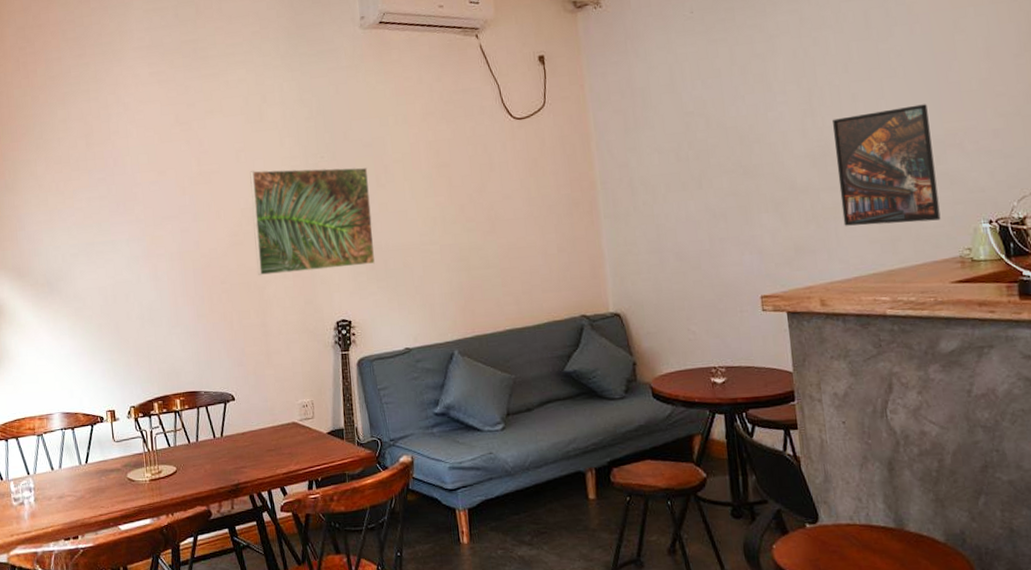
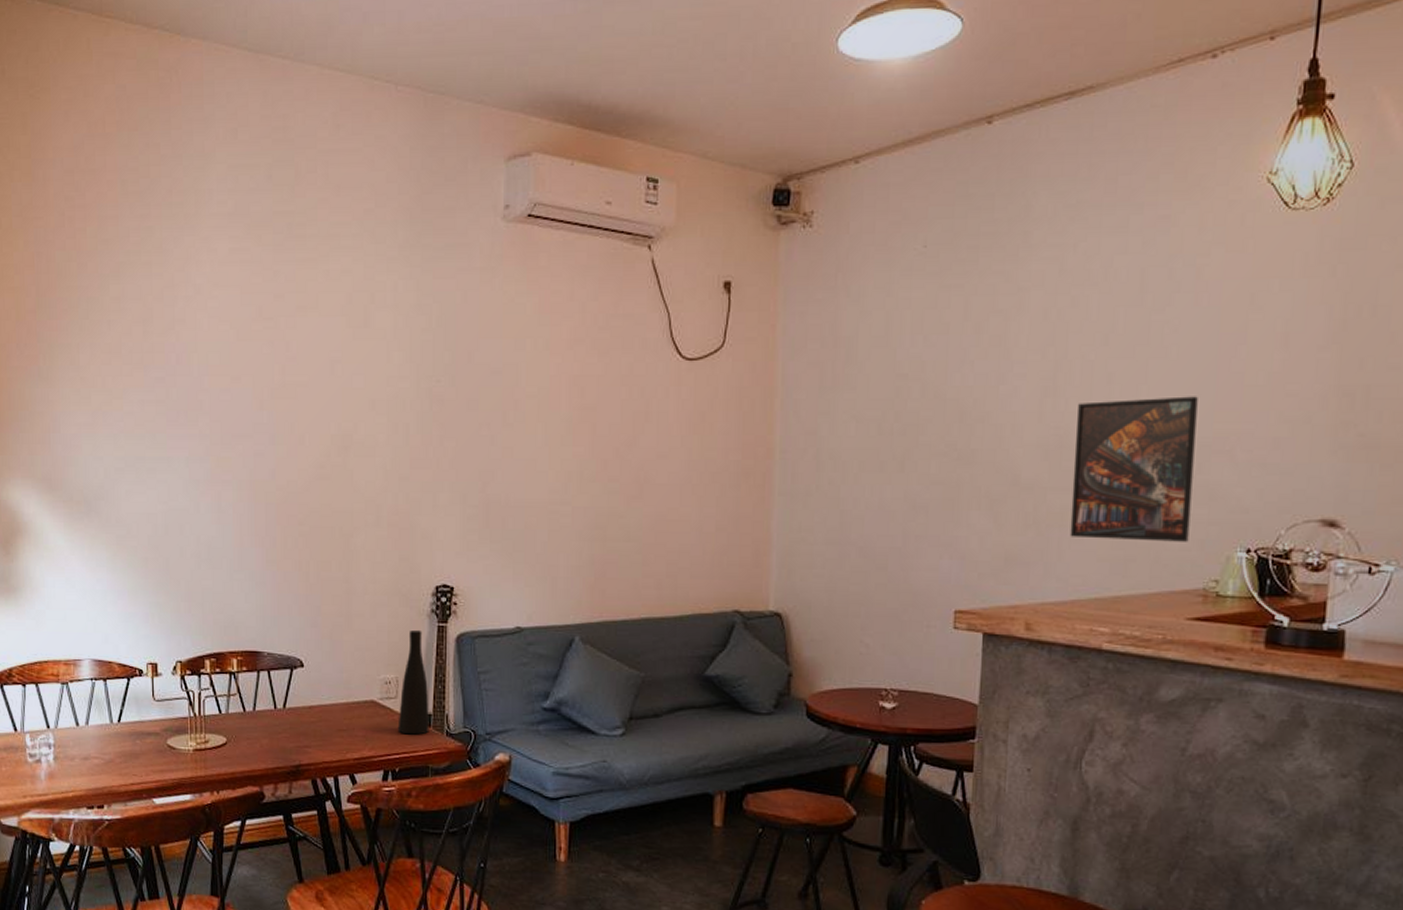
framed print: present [250,167,376,275] -> none [345,389,493,521]
vase: none [316,359,343,448] -> present [397,629,429,735]

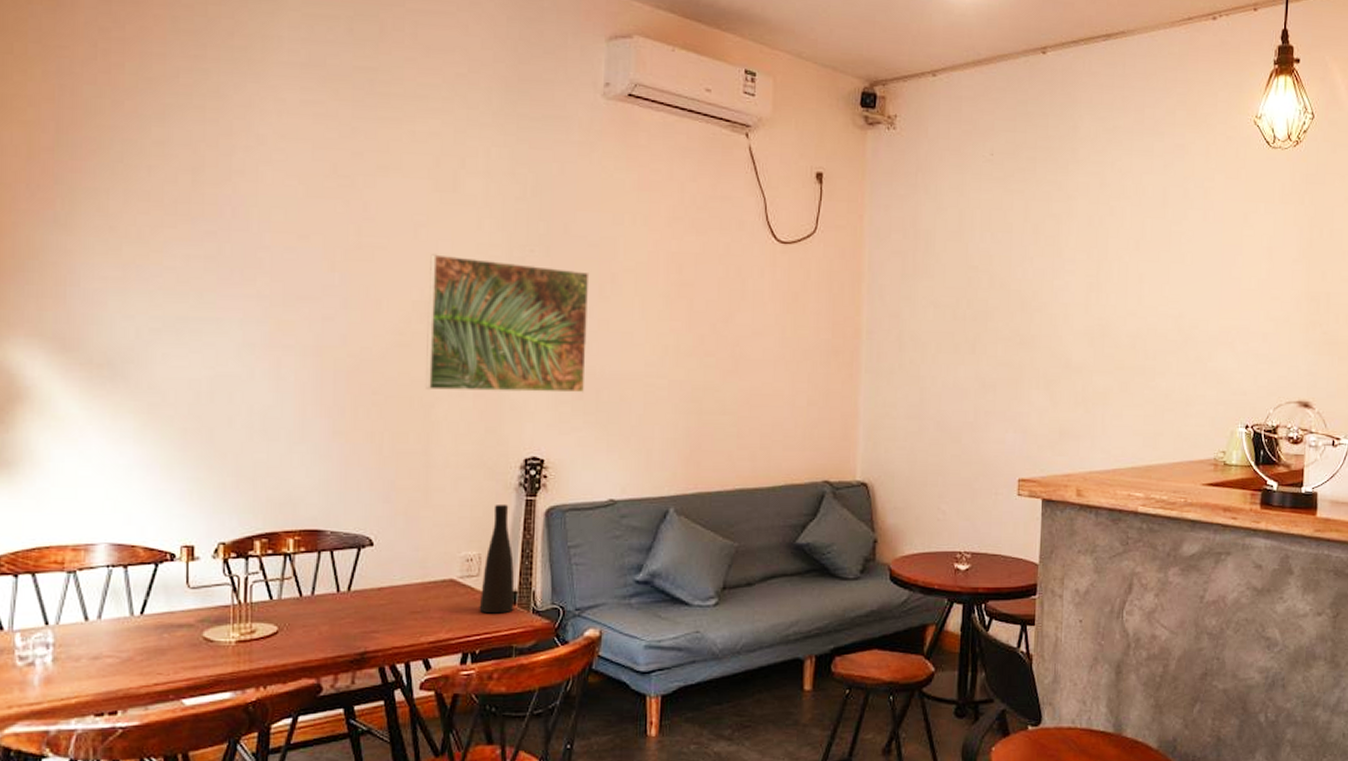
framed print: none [345,389,493,521] -> present [426,254,590,393]
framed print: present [1070,396,1198,542] -> none [1111,296,1207,419]

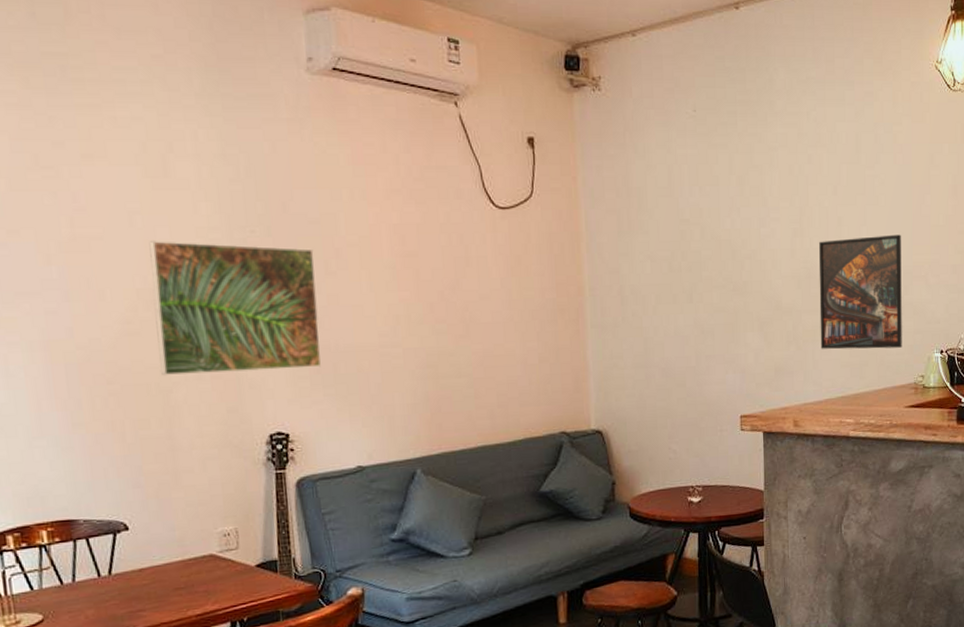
vase: present [479,503,515,614] -> none [241,479,277,583]
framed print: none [1111,296,1207,419] -> present [819,234,902,350]

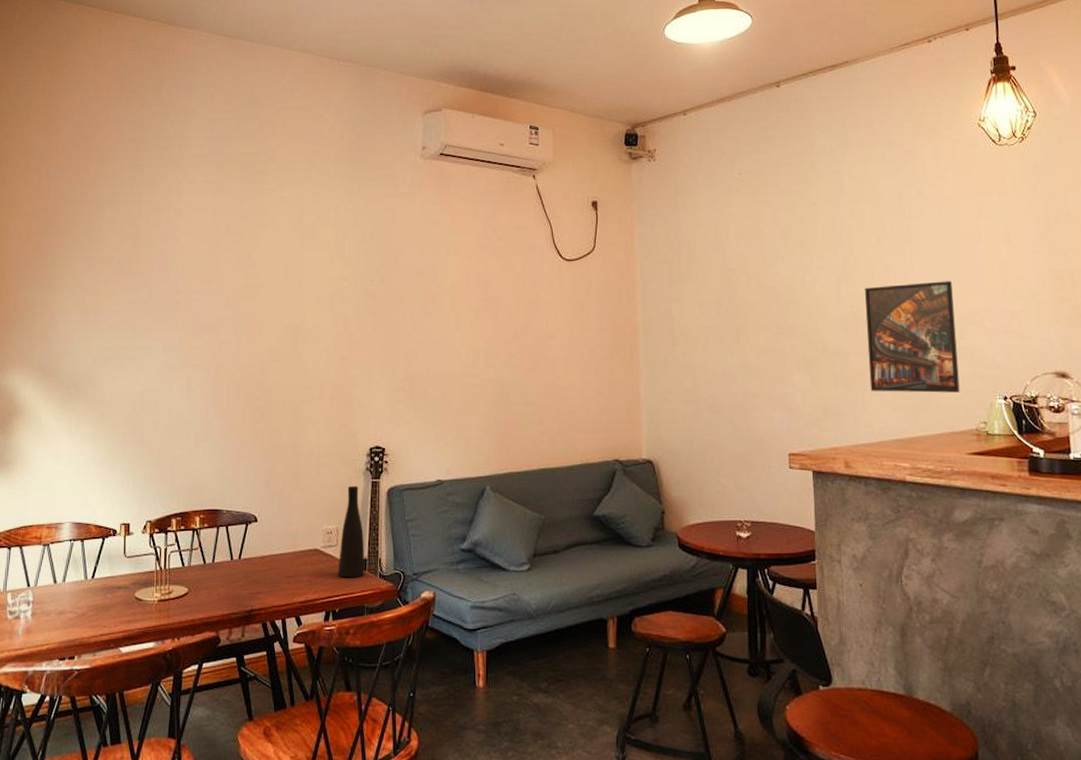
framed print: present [149,241,322,375] -> none [295,288,416,394]
vase: none [241,479,277,583] -> present [337,485,365,578]

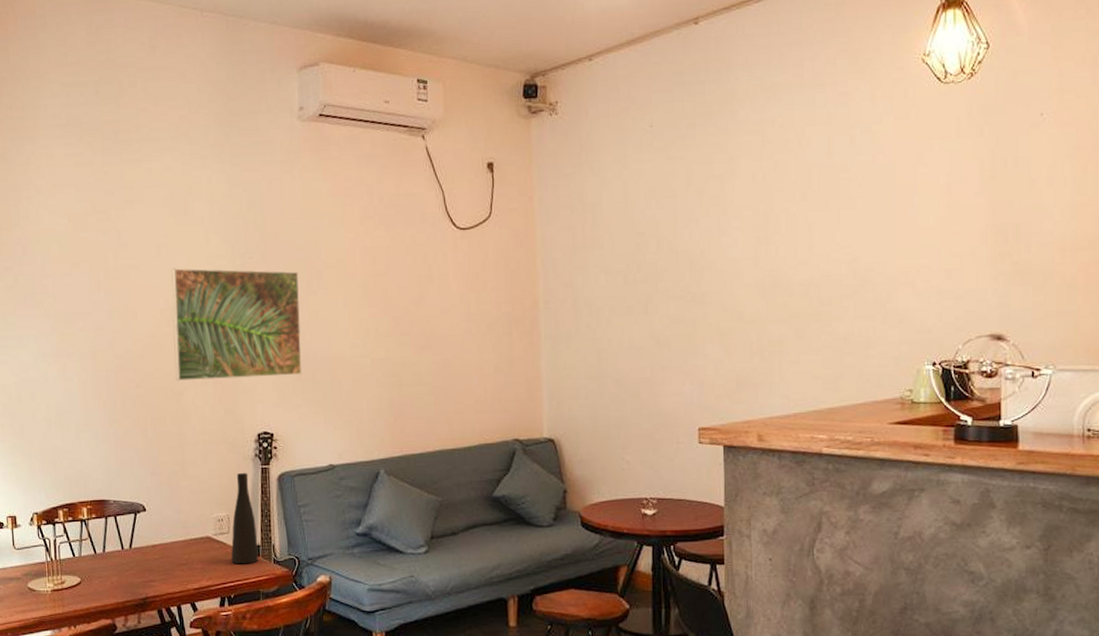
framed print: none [295,288,416,394] -> present [171,268,302,381]
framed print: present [865,281,960,393] -> none [786,238,885,361]

